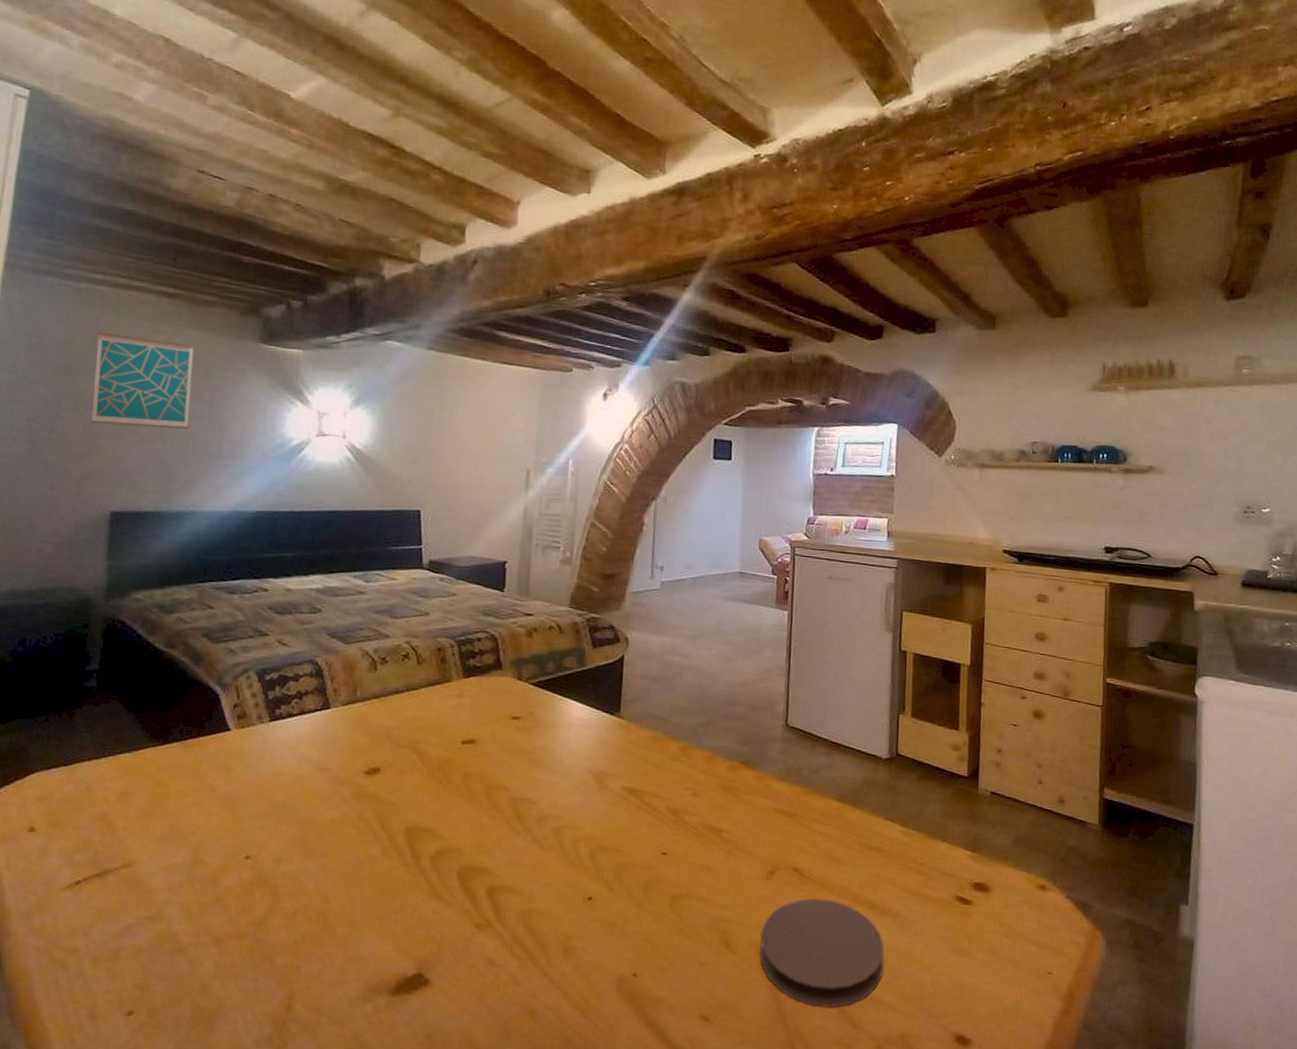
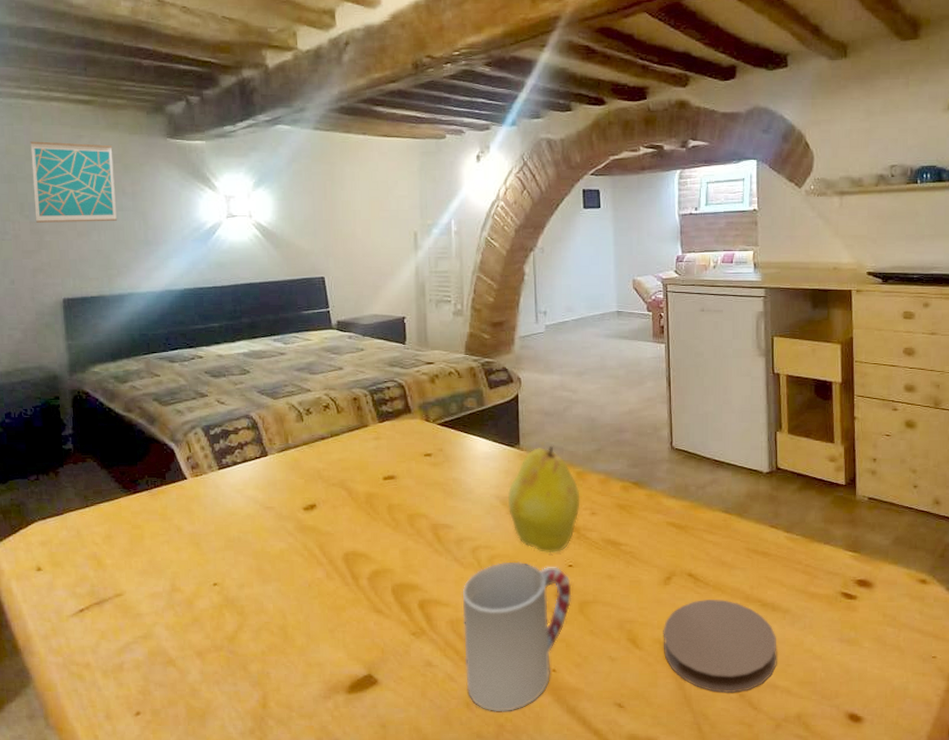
cup: none [532,845,664,1023] -> present [462,561,572,712]
fruit: none [600,715,683,838] -> present [507,445,580,554]

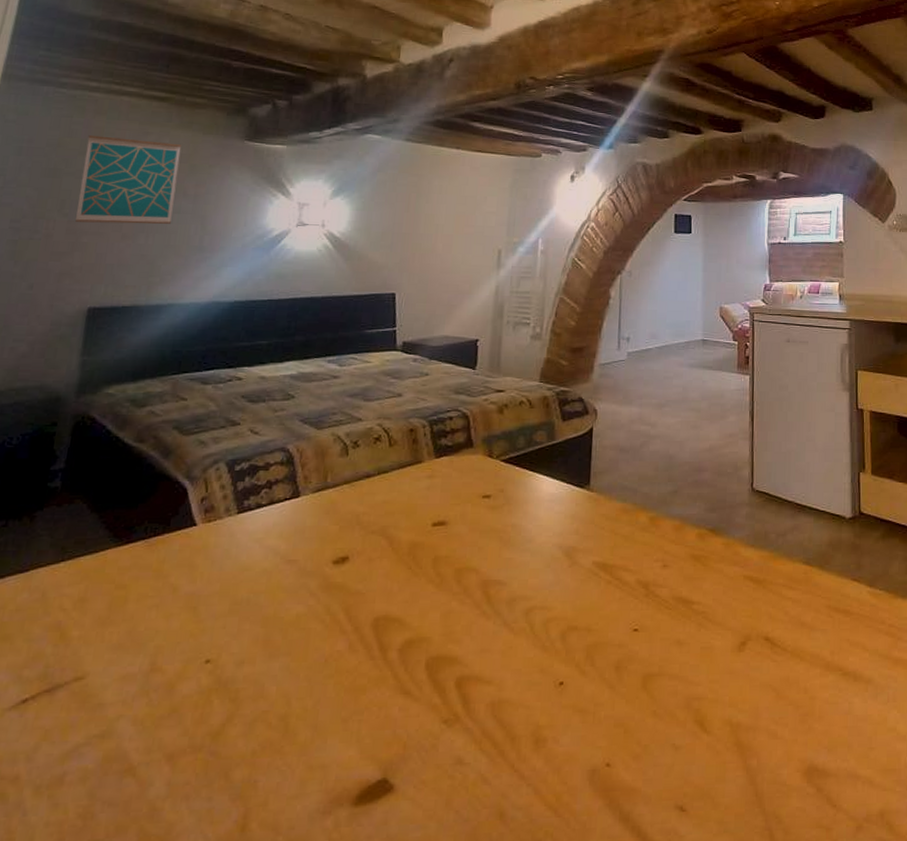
cup: present [462,561,572,712] -> none [501,625,636,825]
fruit: present [507,445,580,554] -> none [570,486,652,615]
coaster: present [663,600,777,694] -> none [734,668,859,788]

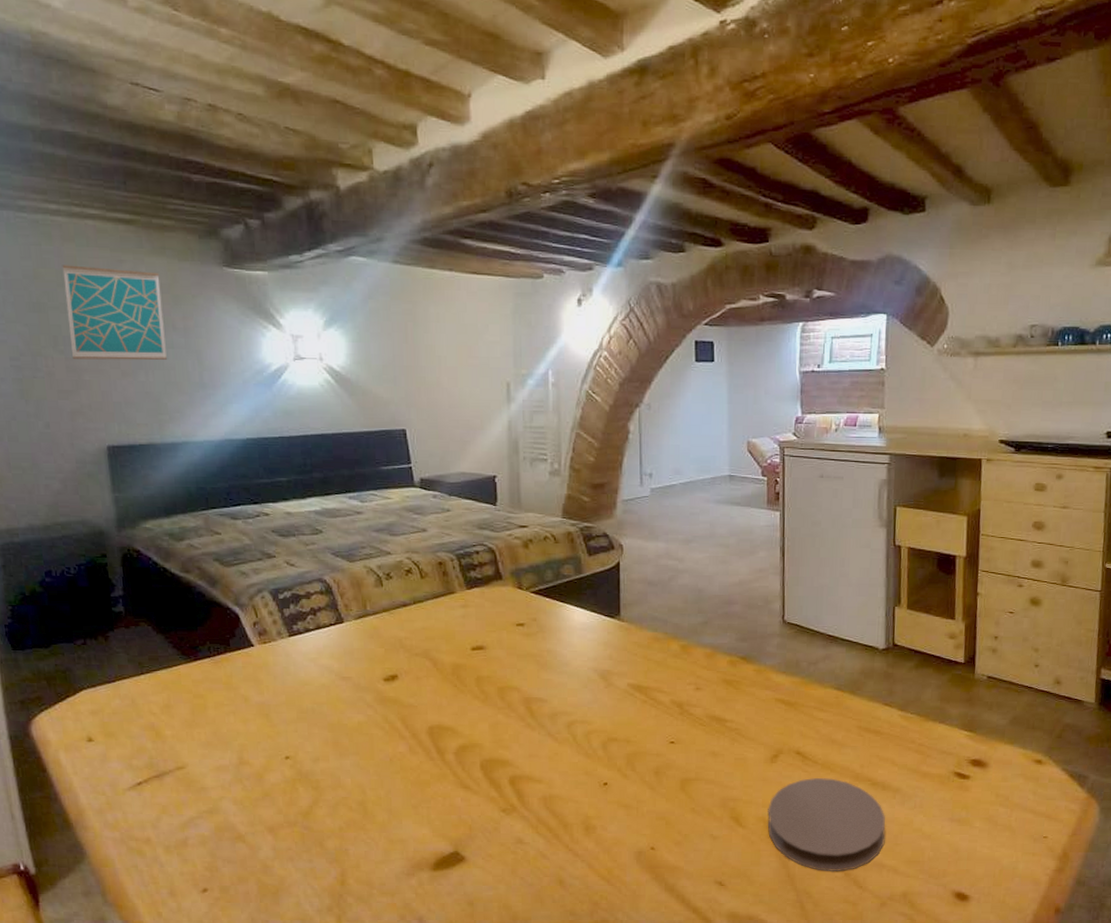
coaster: none [734,668,859,788] -> present [767,778,886,872]

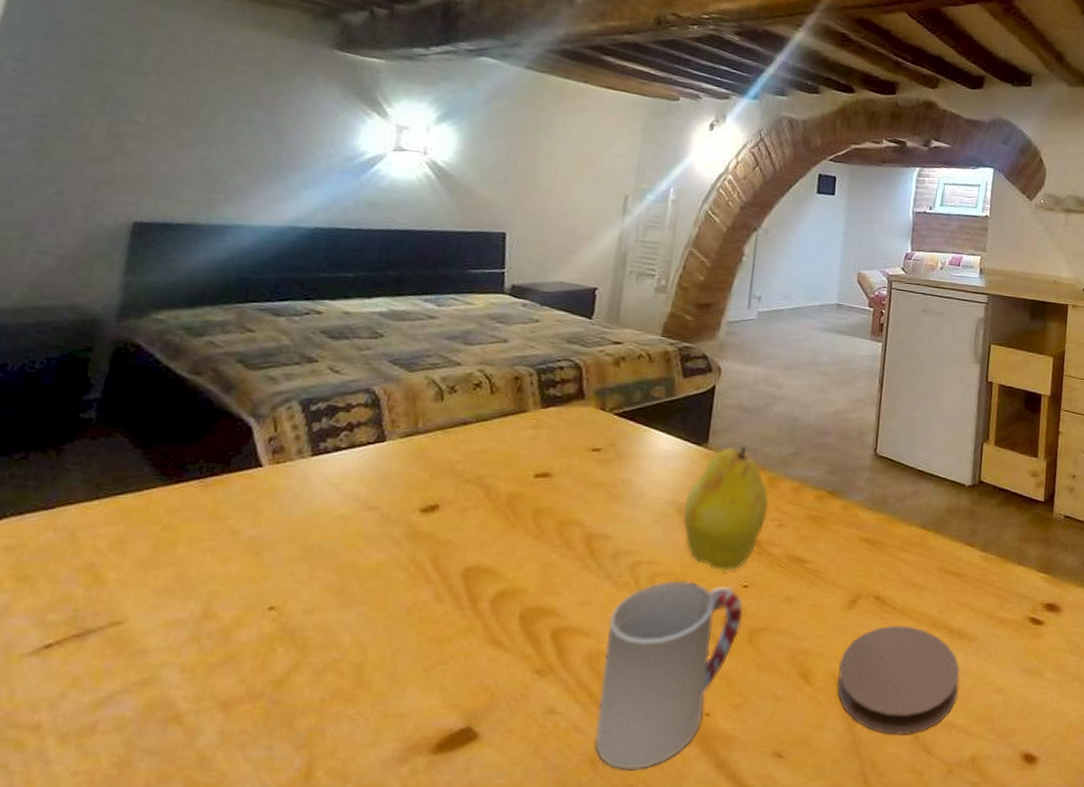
wall art: present [62,265,167,361] -> none [119,24,256,136]
cup: none [556,737,673,890] -> present [594,580,744,771]
fruit: none [606,617,684,729] -> present [682,446,769,571]

